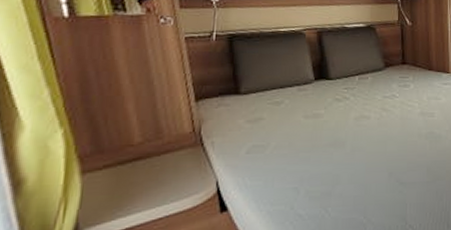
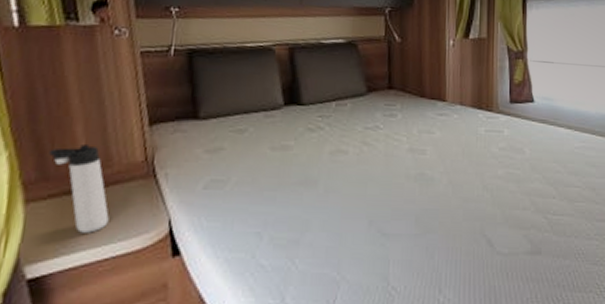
thermos bottle: none [103,119,162,197] -> present [49,143,109,233]

